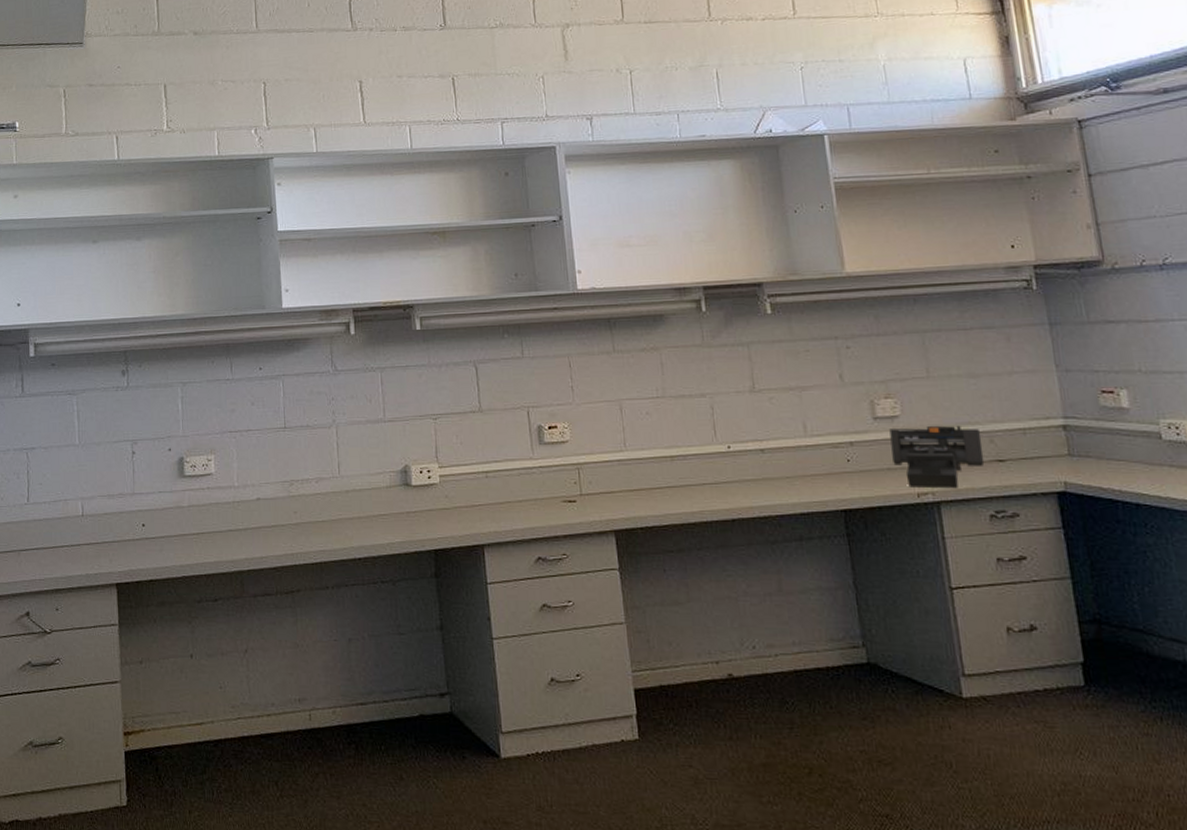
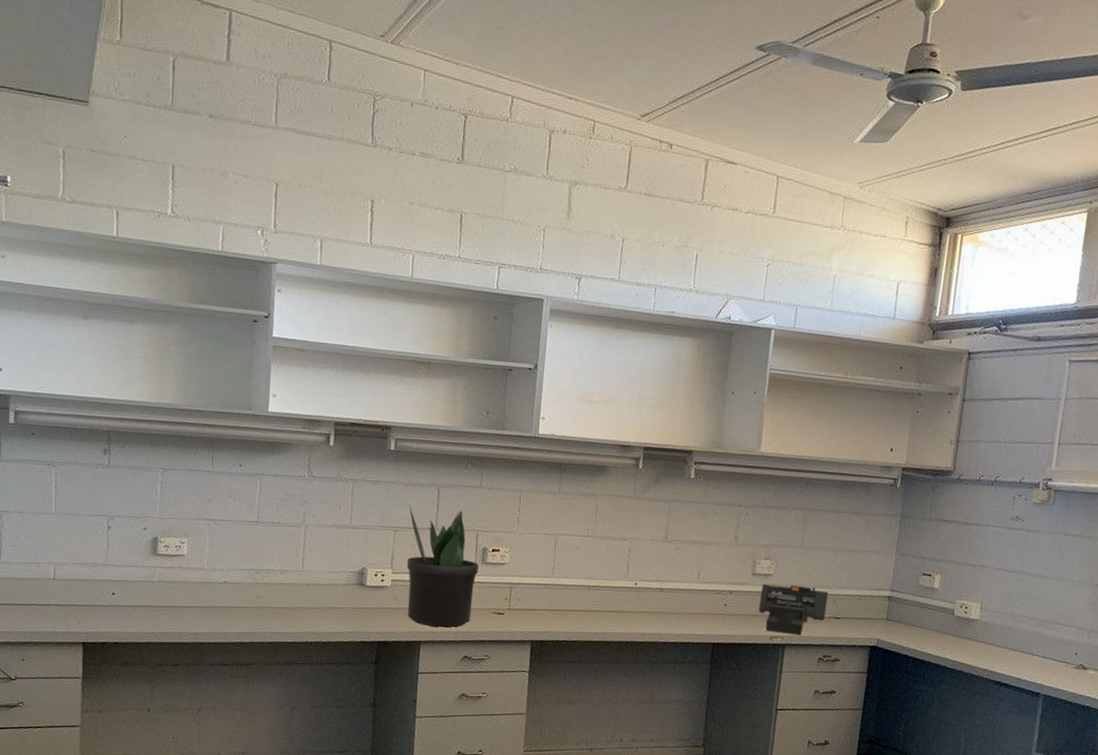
planter: none [446,387,538,525] -> present [406,505,479,628]

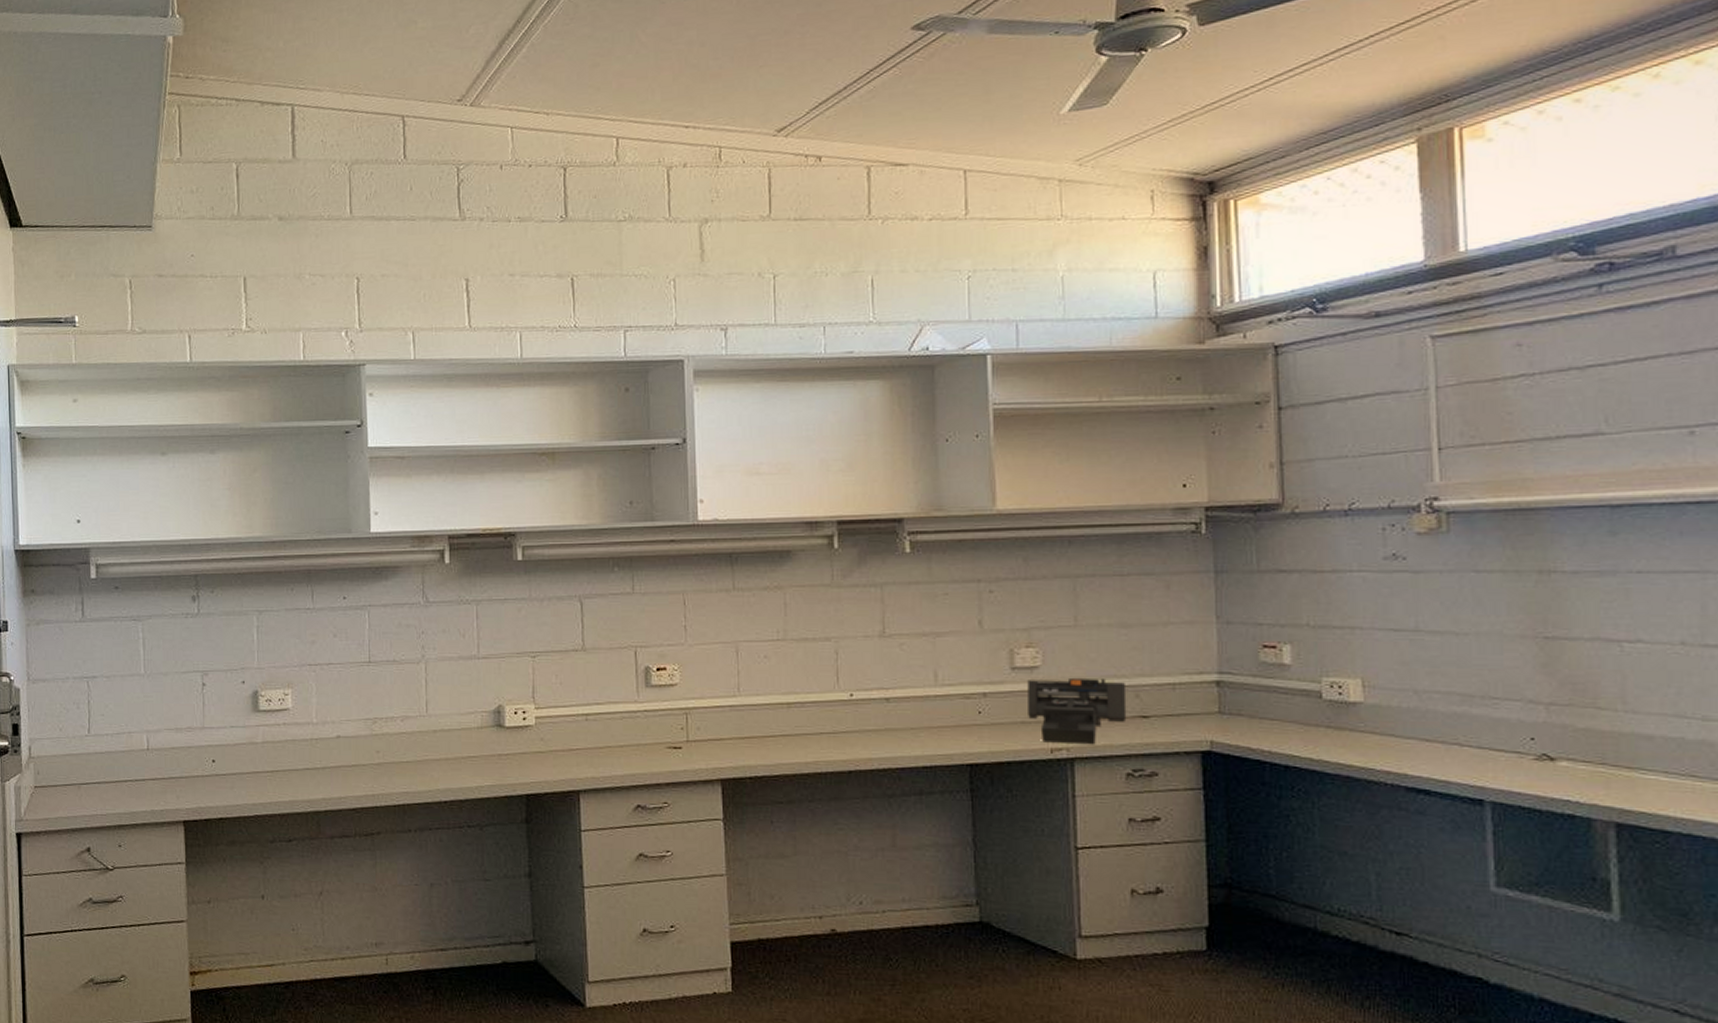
planter: present [406,505,479,628] -> none [548,624,642,771]

